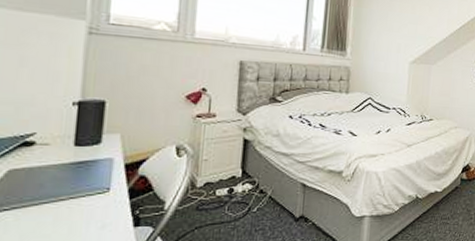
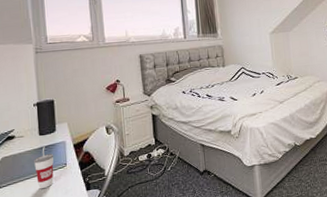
cup: none [59,162,93,219] -> present [34,146,54,189]

